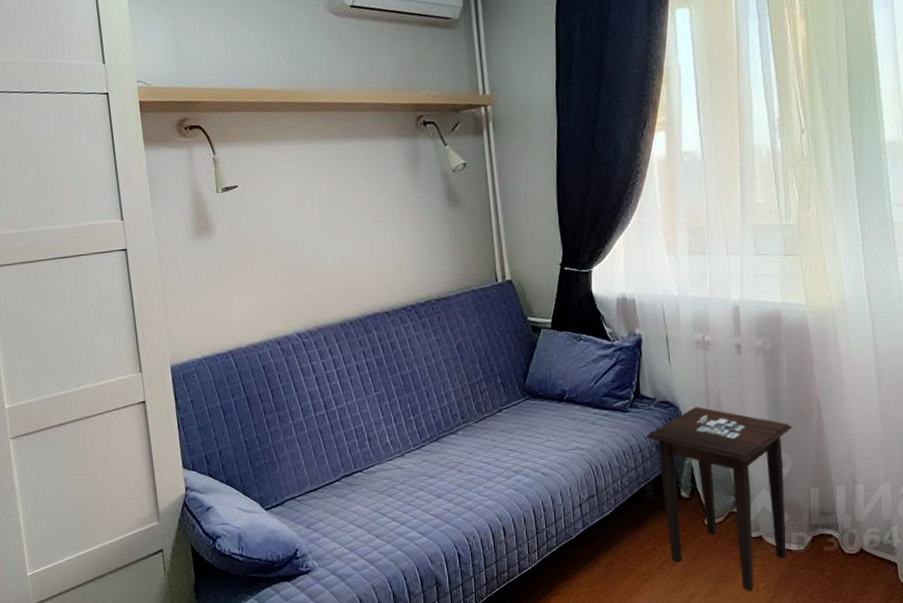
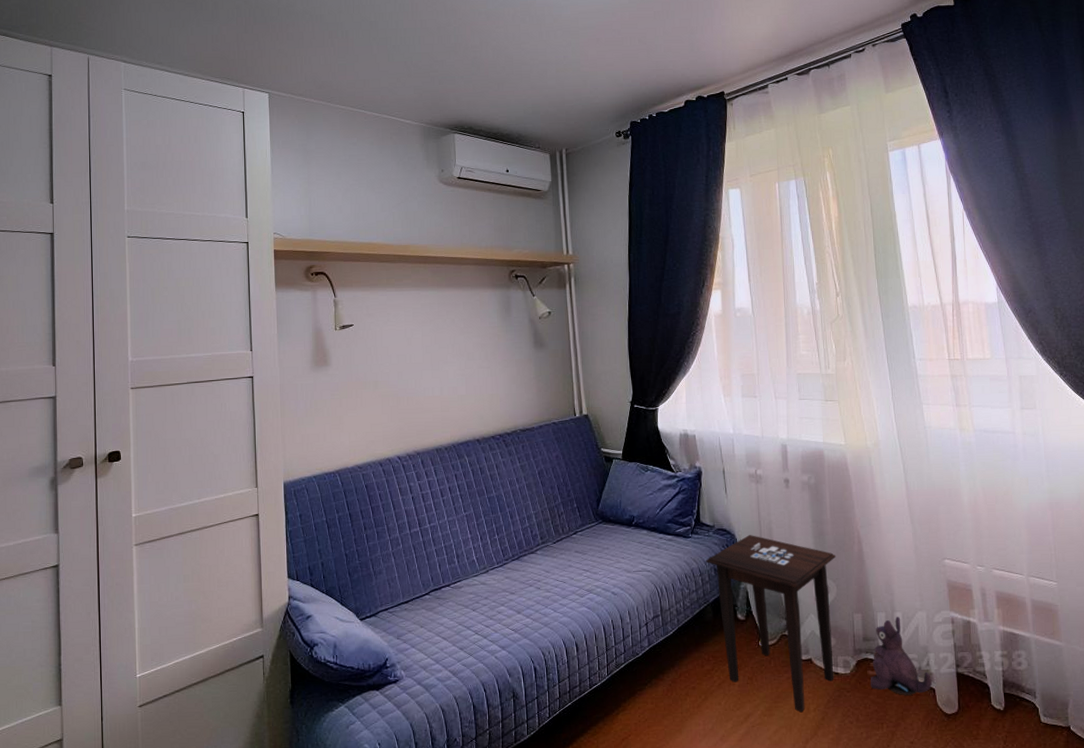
plush toy: none [826,489,895,571] -> present [870,617,933,695]

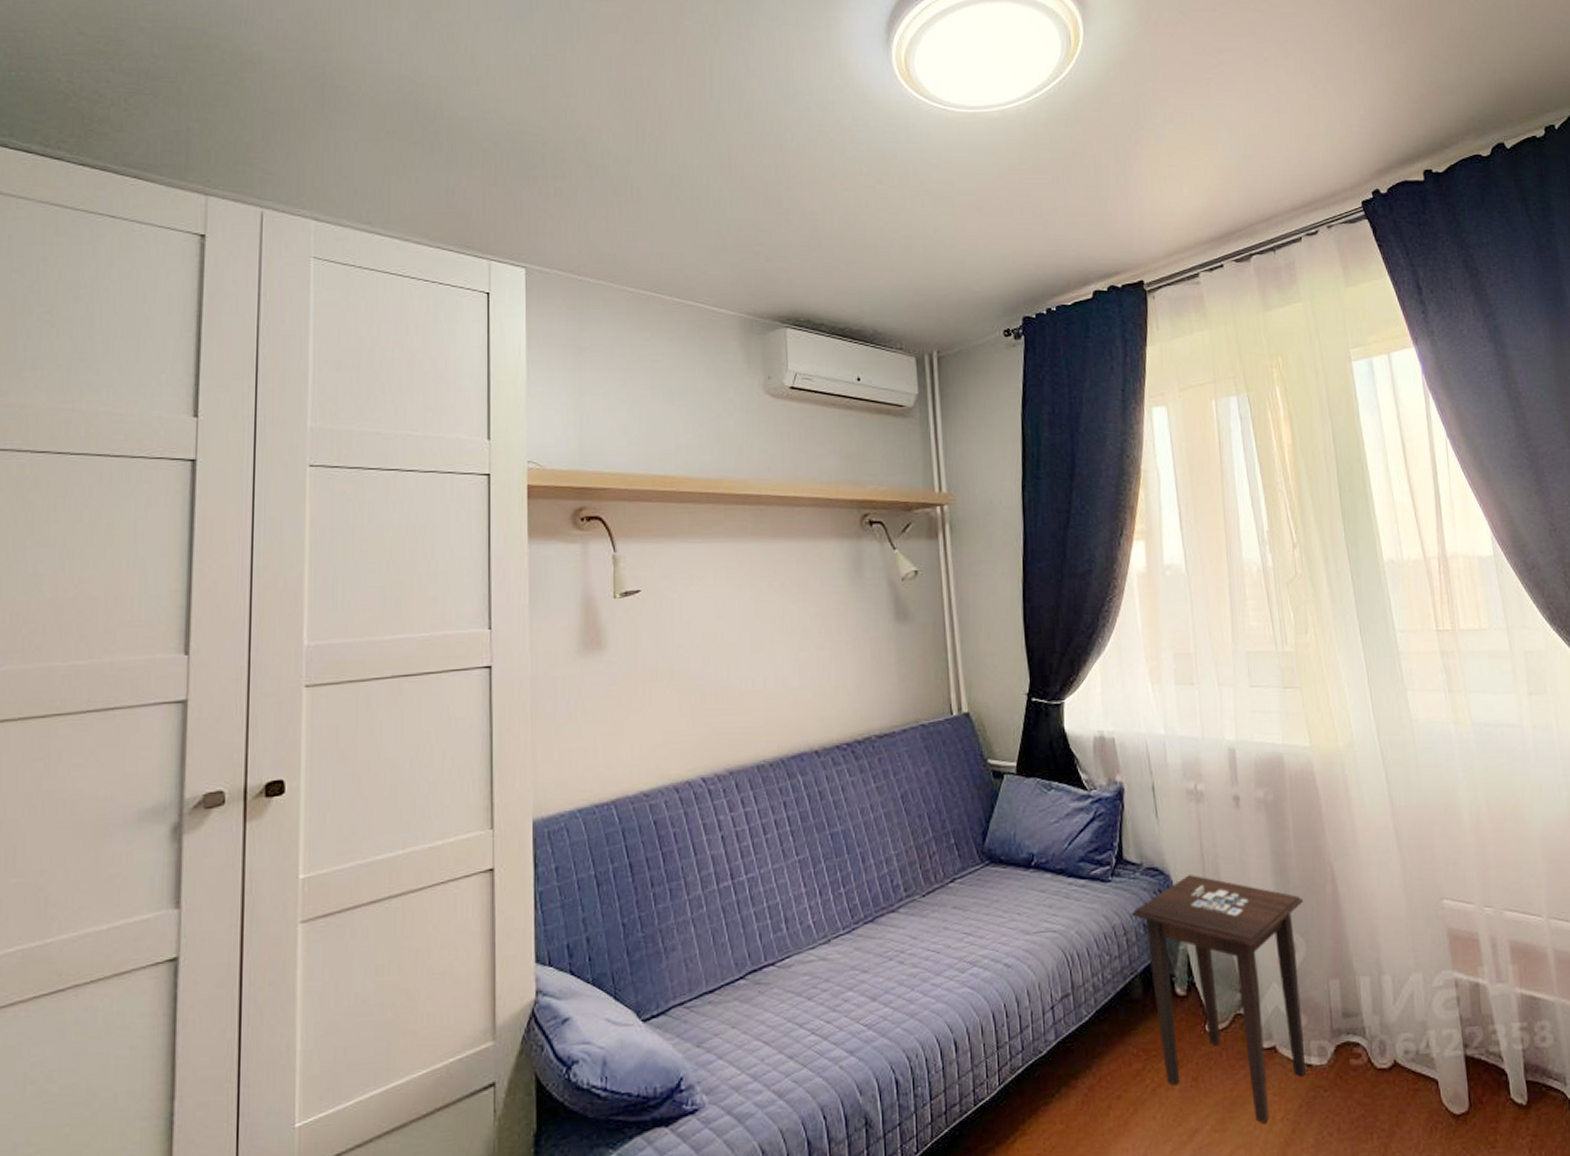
plush toy: present [870,617,933,695] -> none [1354,981,1435,1092]

